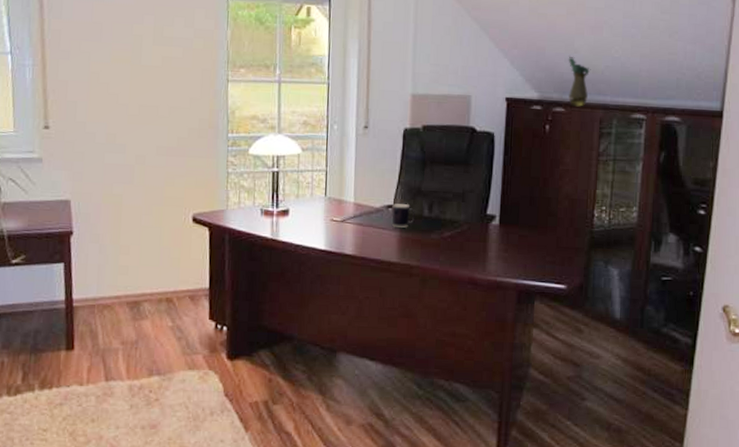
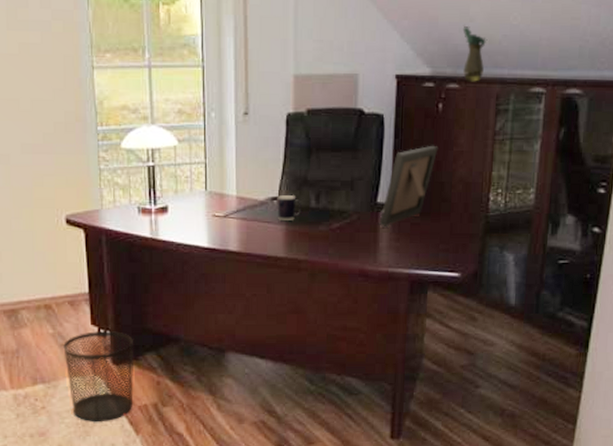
waste bin: none [181,326,250,418] -> present [63,331,135,423]
picture frame: none [488,162,545,238] -> present [379,145,438,228]

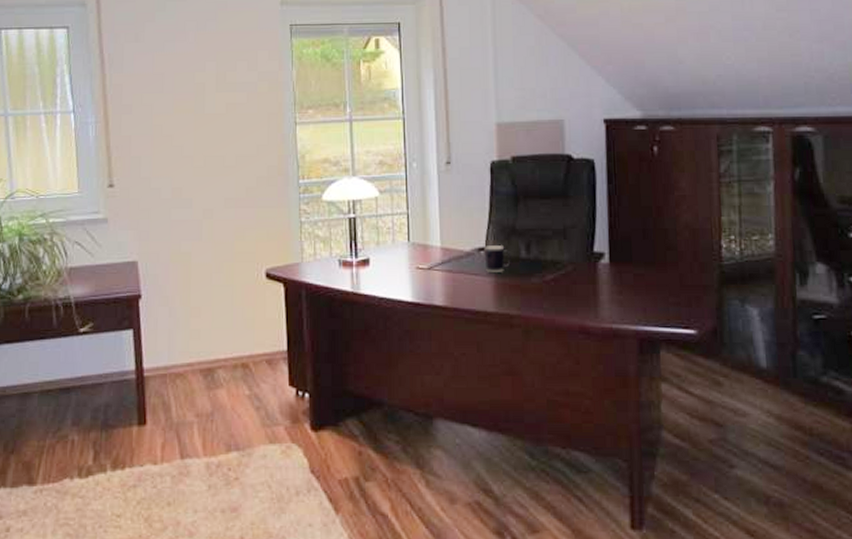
waste bin: present [63,331,135,423] -> none [259,393,334,498]
picture frame: present [379,145,438,228] -> none [597,189,658,279]
vase: present [463,25,488,82] -> none [672,67,700,123]

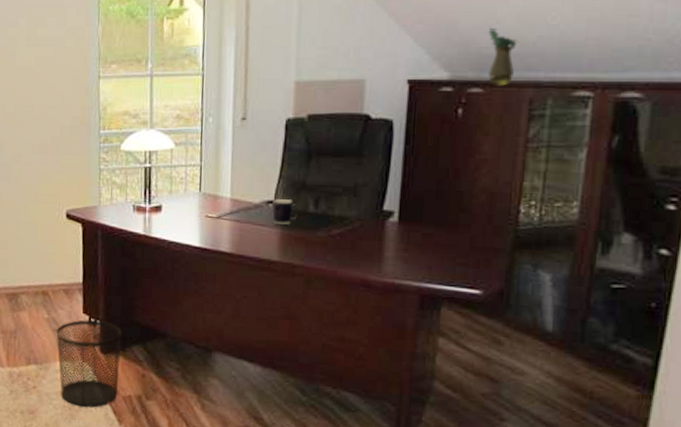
waste bin: none [259,393,334,498] -> present [56,319,123,408]
vase: none [672,67,700,123] -> present [488,27,519,86]

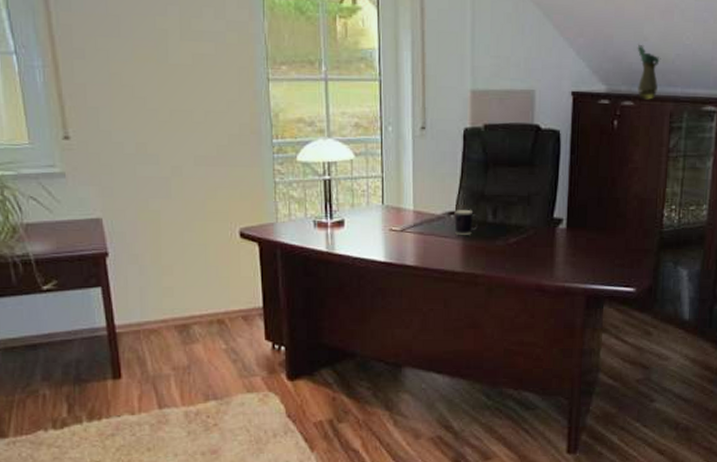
waste bin: present [56,319,123,408] -> none [236,346,310,439]

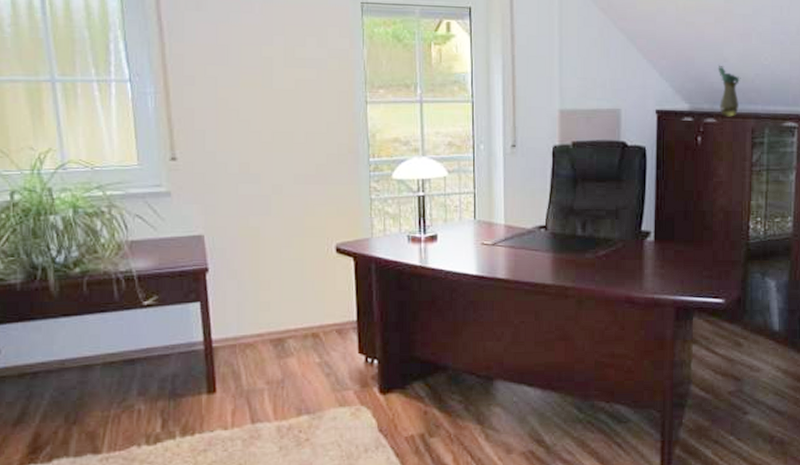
mug: present [454,210,479,236] -> none [544,224,568,249]

